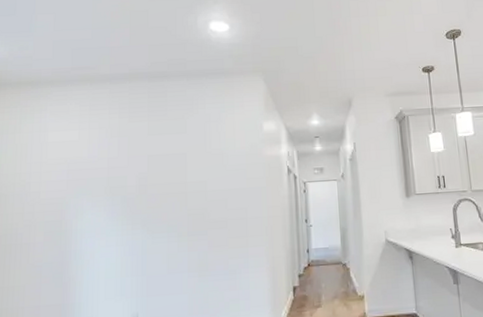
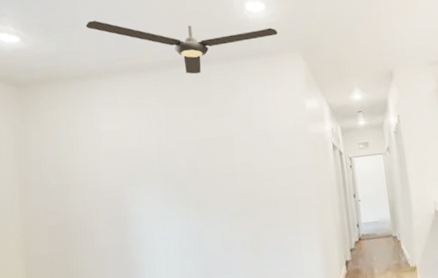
ceiling fan: none [42,27,240,89] -> present [86,20,278,74]

